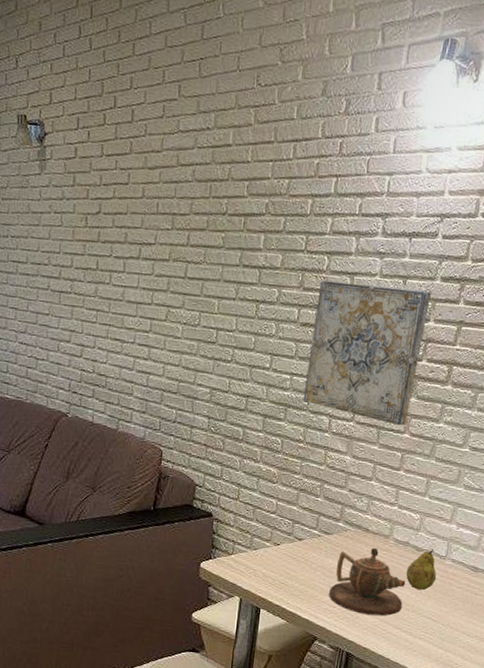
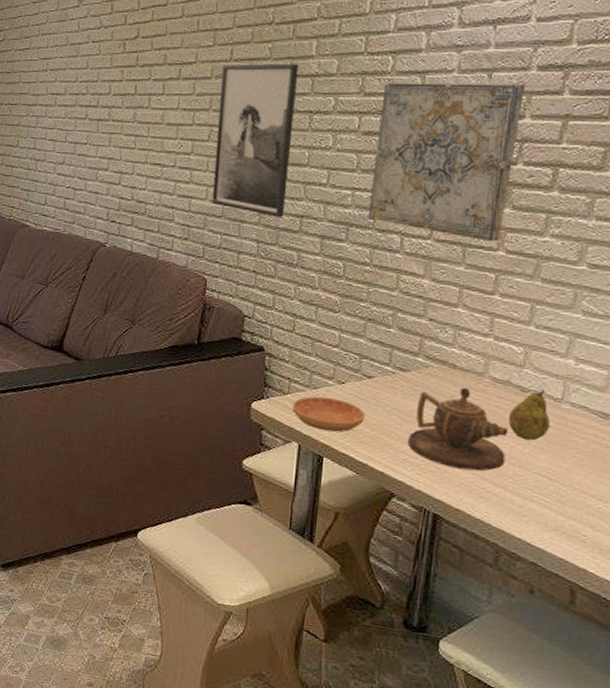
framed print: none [168,249,249,397] -> present [212,64,299,219]
saucer: none [236,556,296,587] -> present [292,396,365,432]

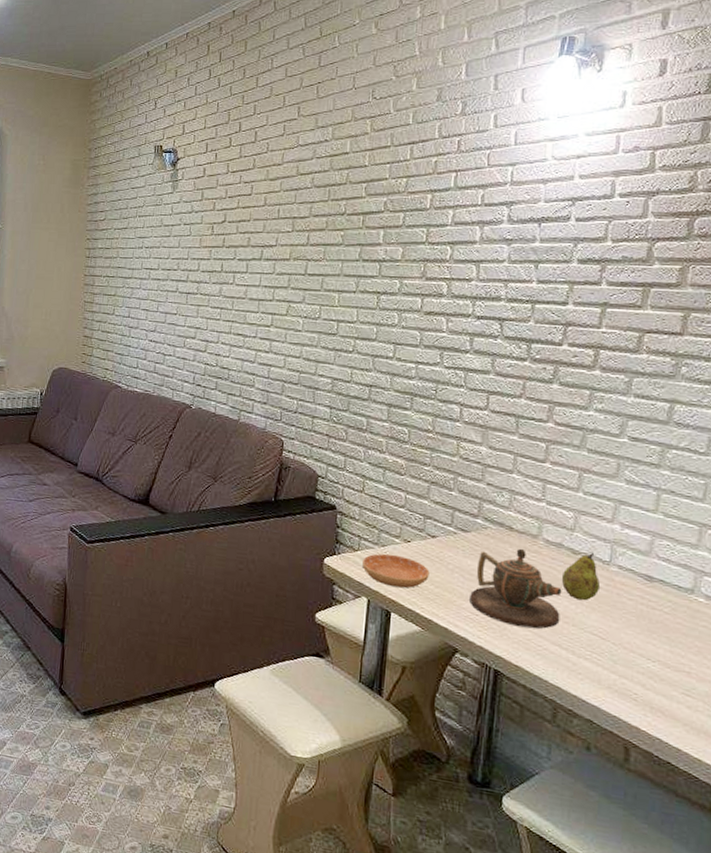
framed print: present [212,64,299,219] -> none [289,248,368,387]
wall art: present [367,83,525,242] -> none [430,269,567,415]

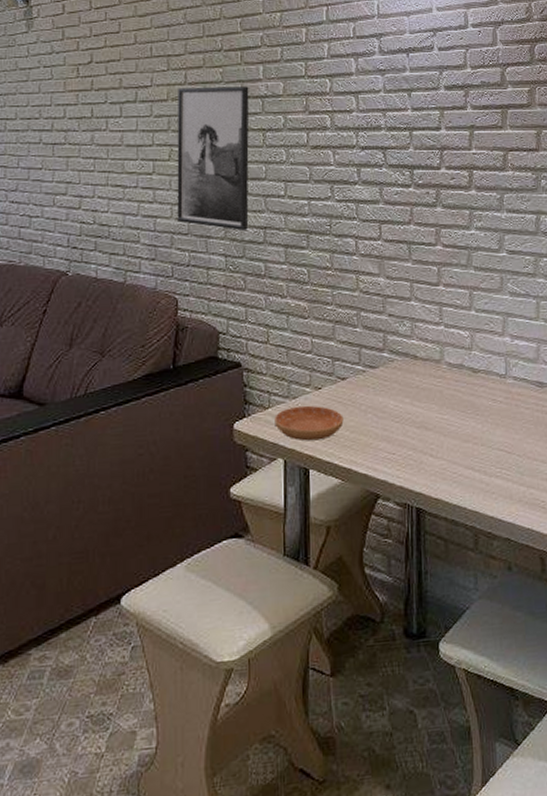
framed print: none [289,248,368,387] -> present [177,86,249,232]
teapot: present [470,548,562,629] -> none [385,376,470,458]
fruit: present [561,552,601,601] -> none [466,368,501,419]

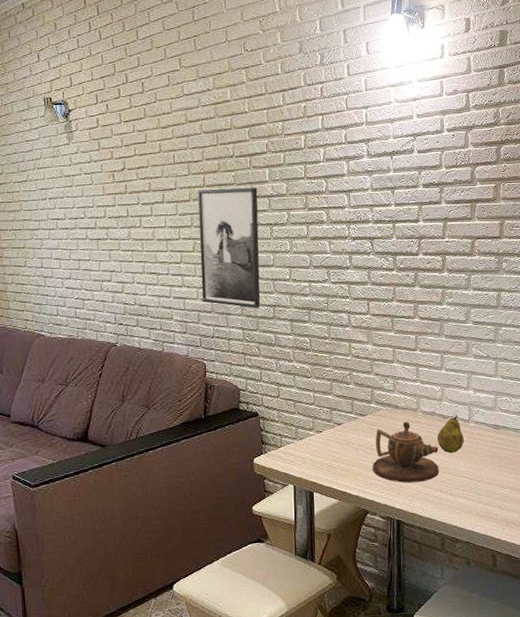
saucer: present [275,405,344,441] -> none [286,444,340,472]
teapot: none [385,376,470,458] -> present [372,421,439,483]
fruit: none [466,368,501,419] -> present [437,414,465,454]

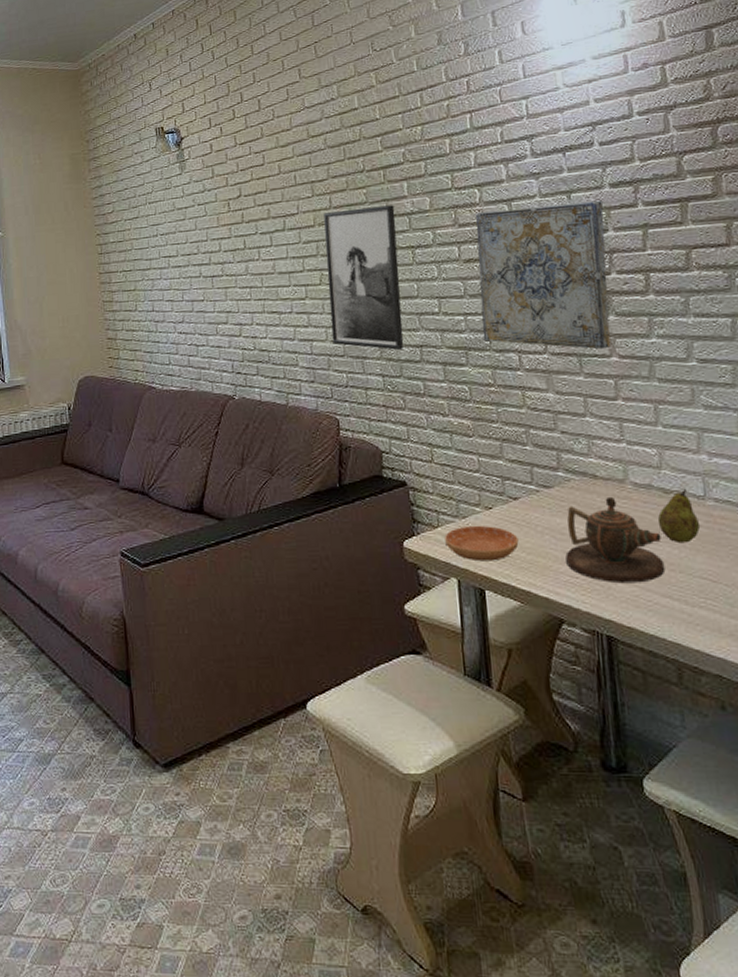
saucer: none [286,444,340,472] -> present [445,525,519,562]
wall art: none [322,197,417,313] -> present [476,200,611,350]

